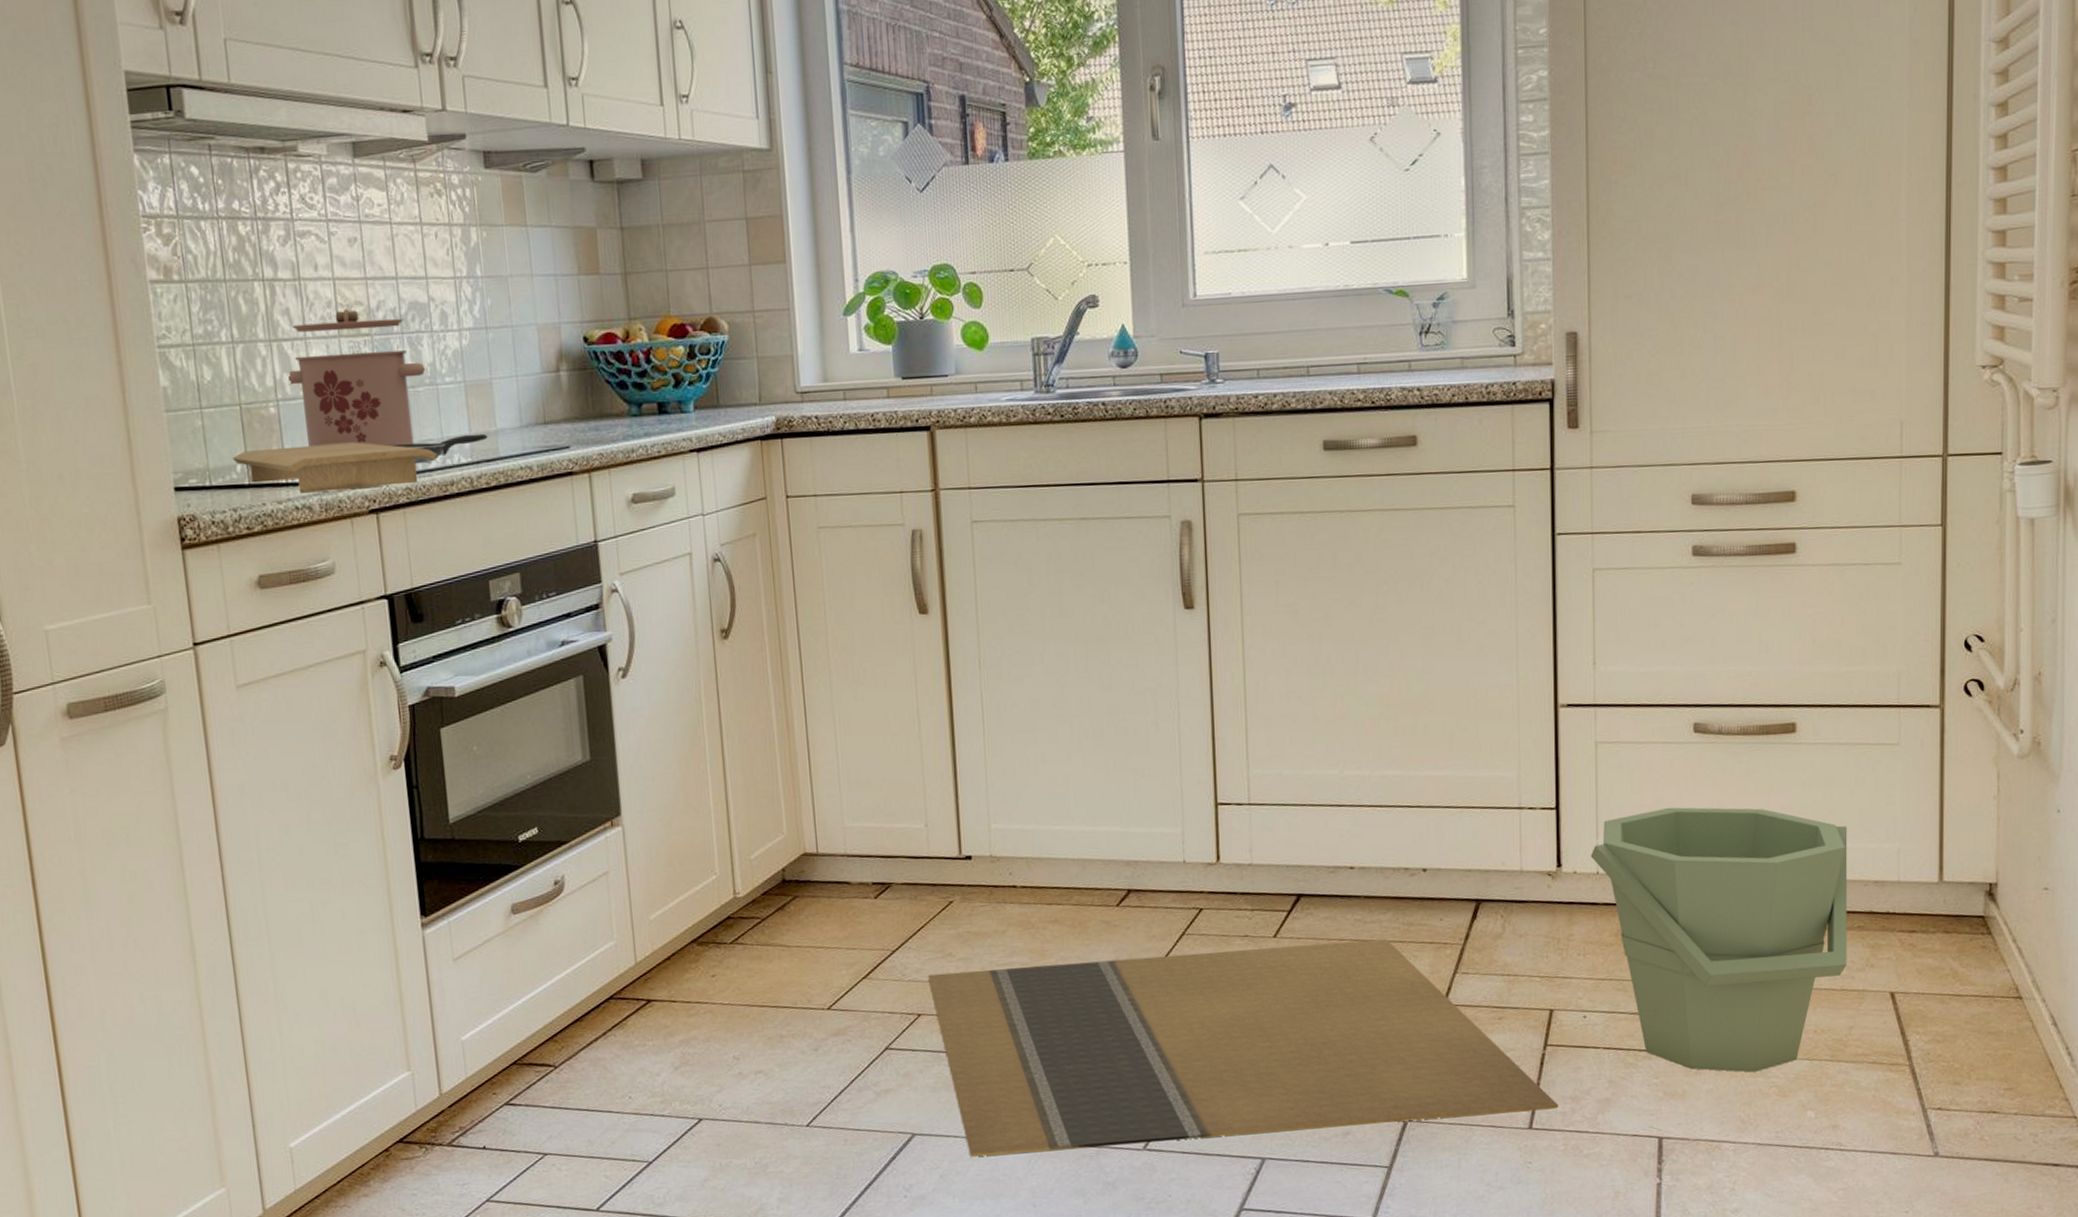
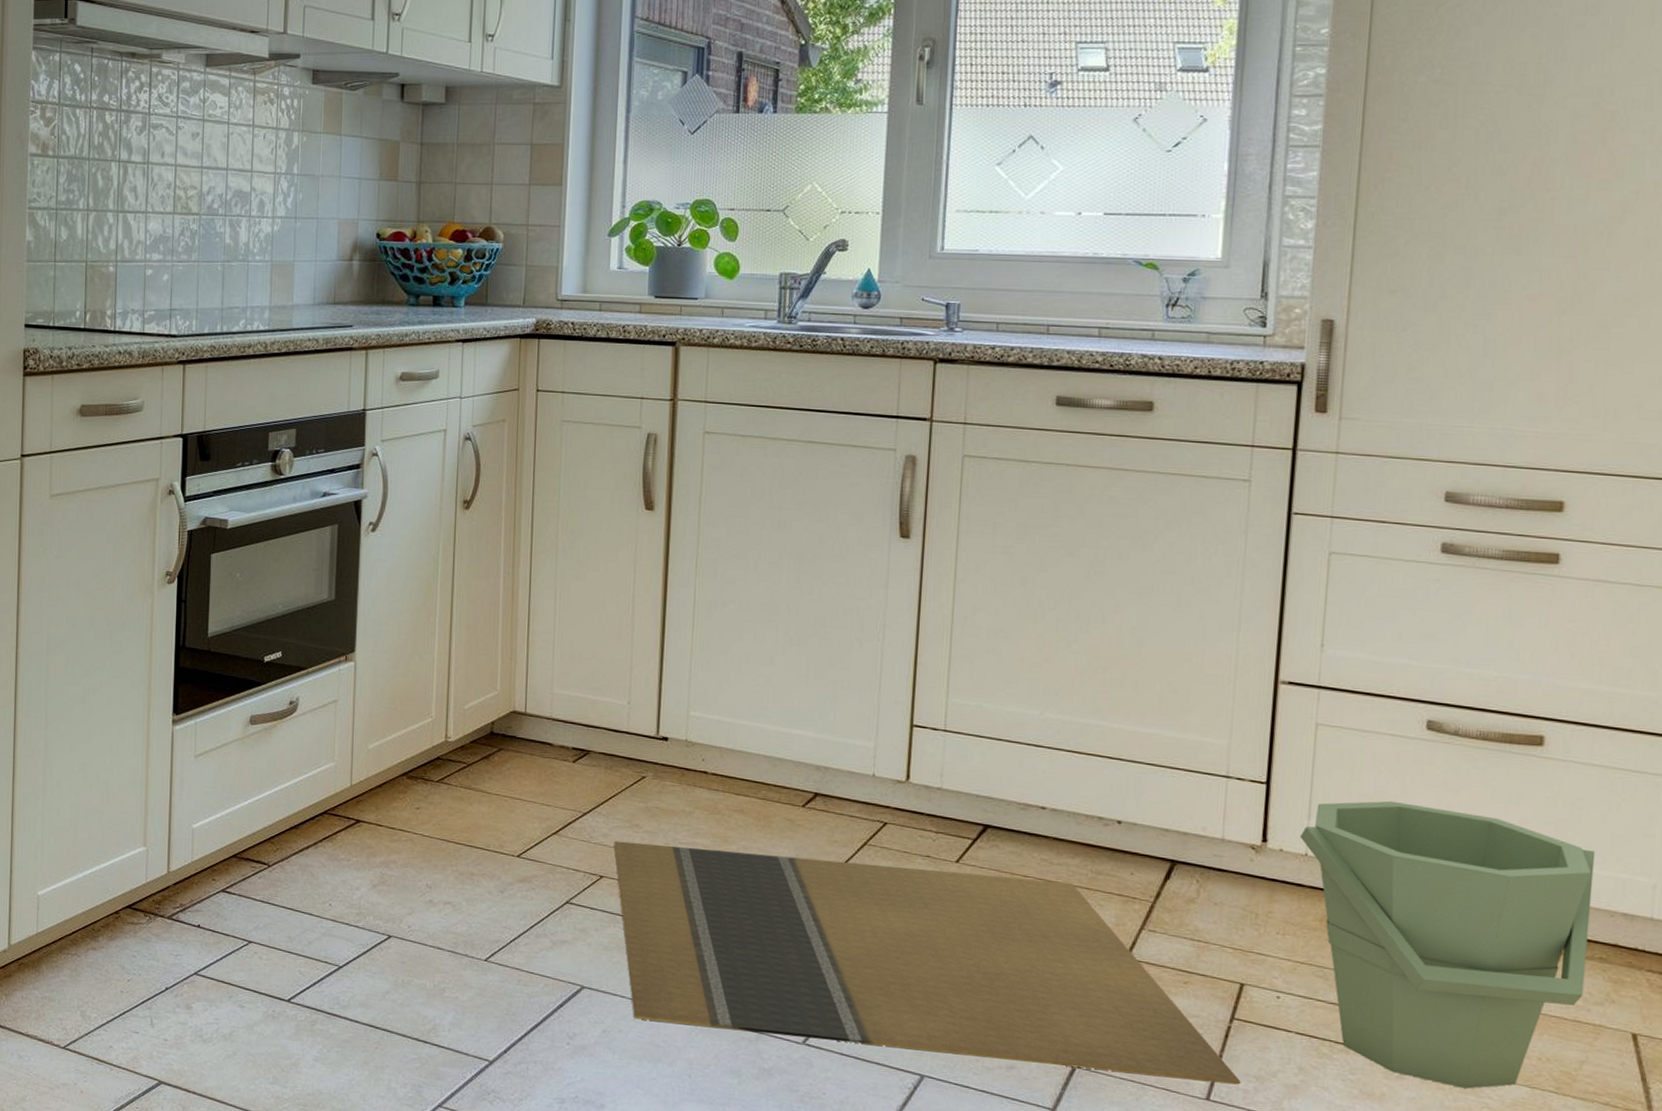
cutting board: present [232,442,438,493] -> none [74,300,241,343]
cooking pot: present [287,308,425,447] -> none [127,190,240,309]
frying pan: present [386,433,488,463] -> none [199,306,285,326]

